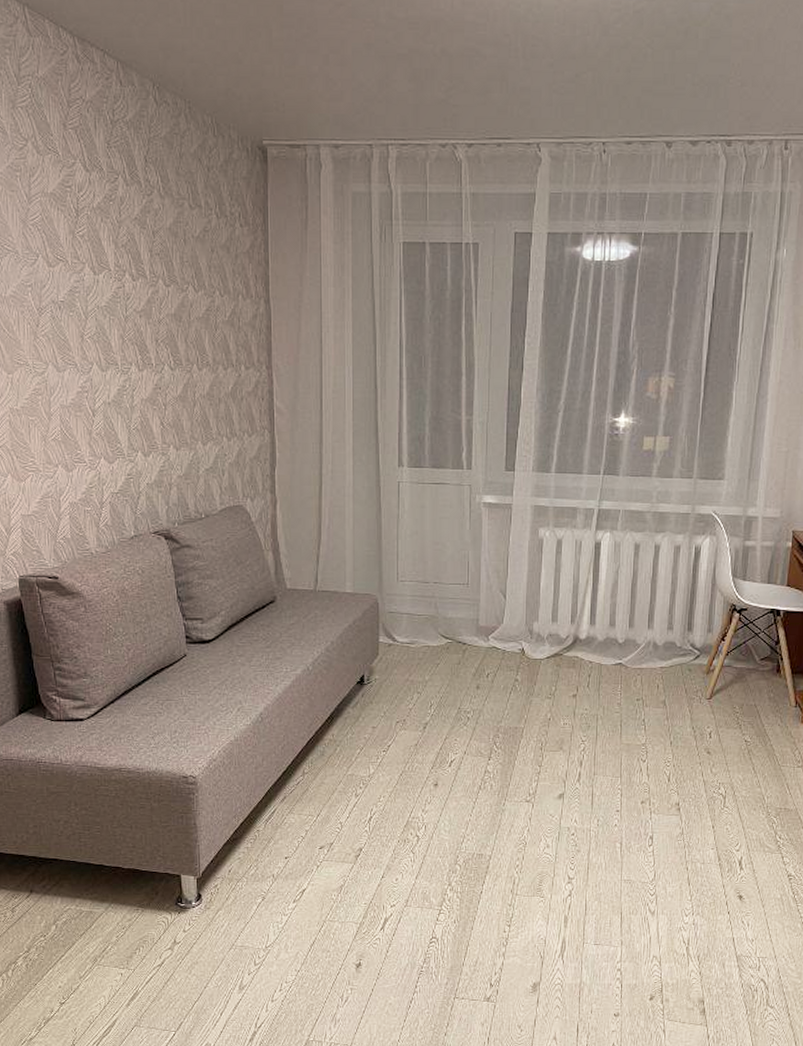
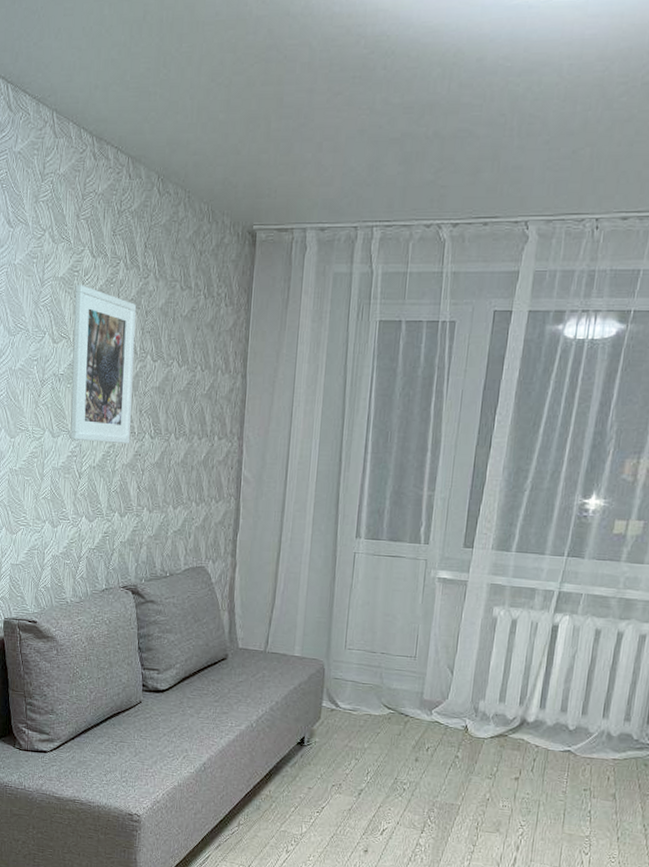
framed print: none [68,201,148,376] -> present [70,285,137,444]

